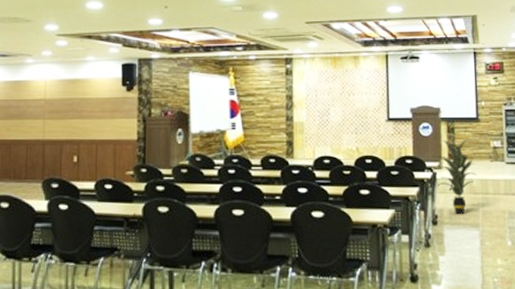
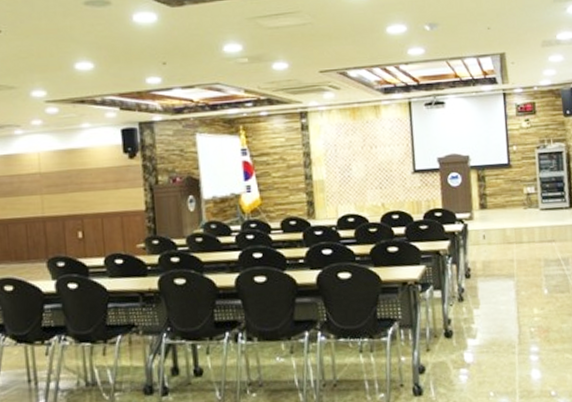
indoor plant: present [432,134,477,215] -> none [462,183,510,267]

